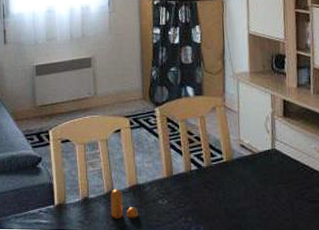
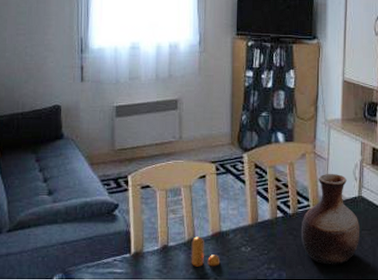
vase: none [215,126,276,219] -> present [300,173,360,265]

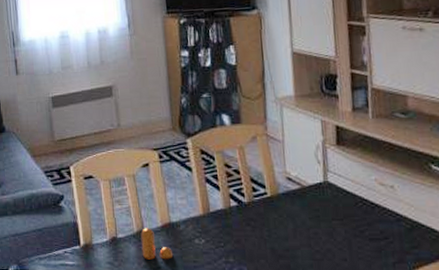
vase: present [300,173,360,265] -> none [259,156,330,259]

